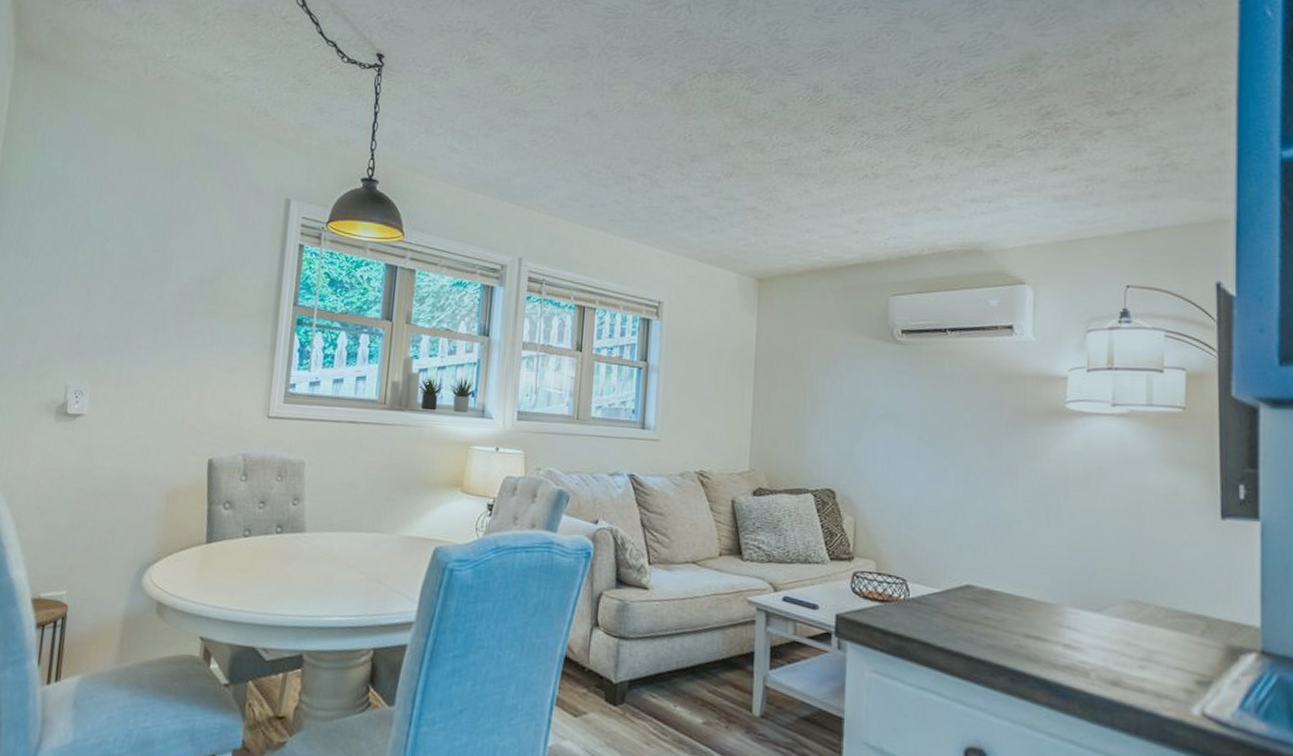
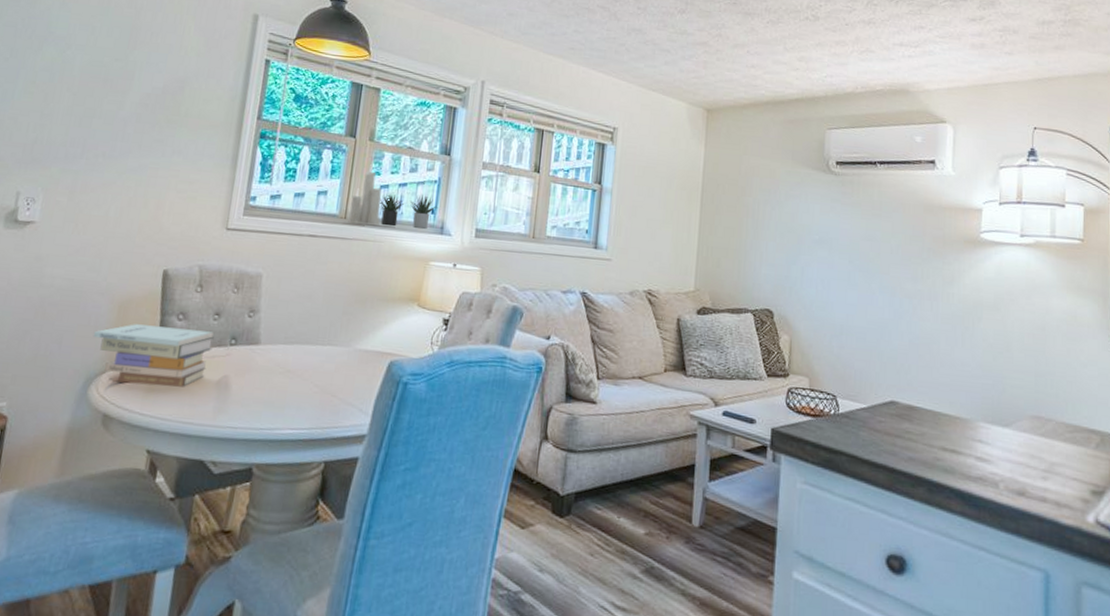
books: none [144,513,260,575] -> present [93,324,214,387]

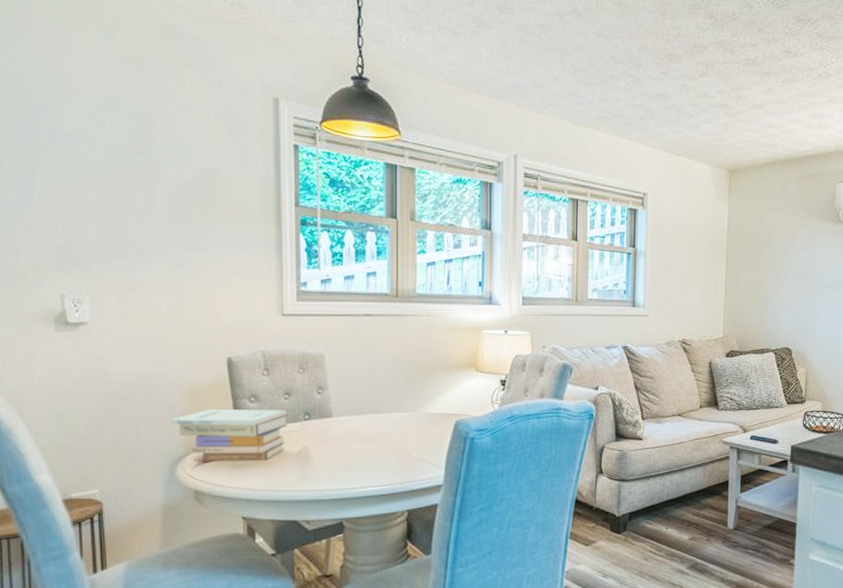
candle: present [348,164,382,226] -> none [400,244,431,302]
succulent plant: present [379,193,438,230] -> none [428,268,484,302]

